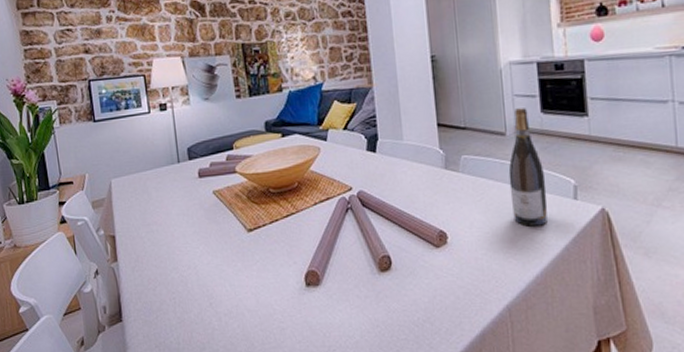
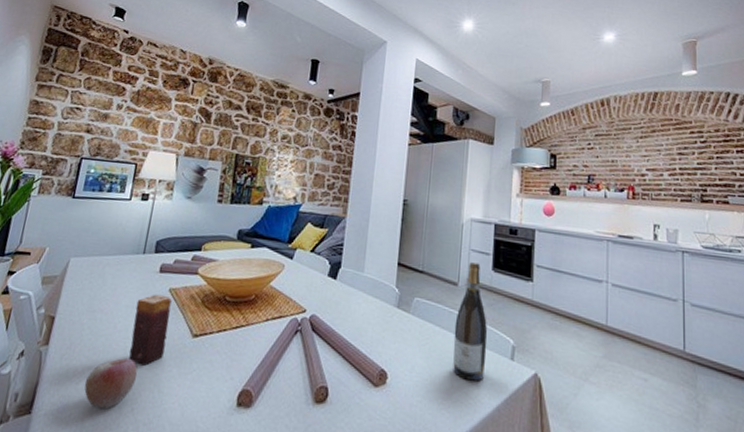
apple: none [161,261,207,308] -> present [84,358,138,409]
candle: none [186,198,225,265] -> present [129,294,172,366]

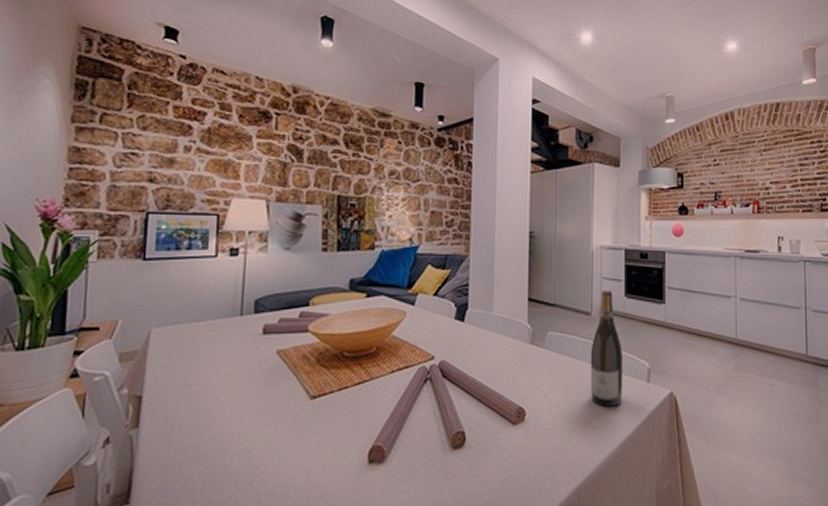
apple: present [84,358,138,409] -> none [190,431,252,487]
candle: present [129,294,172,366] -> none [238,358,282,436]

